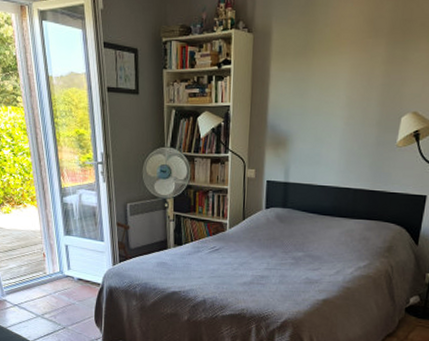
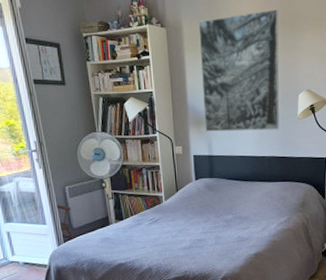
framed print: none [283,13,389,158] -> present [198,9,280,132]

